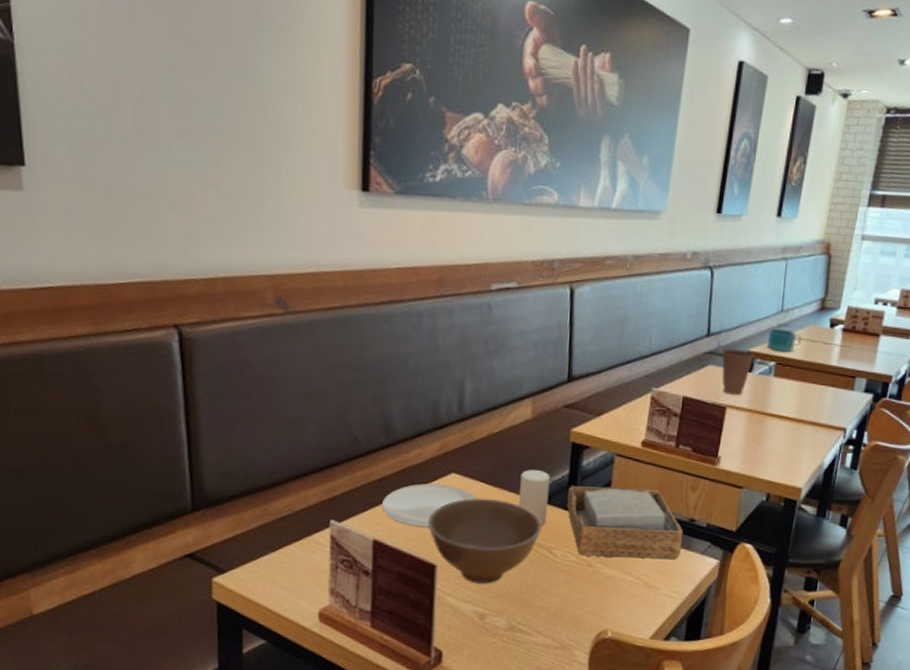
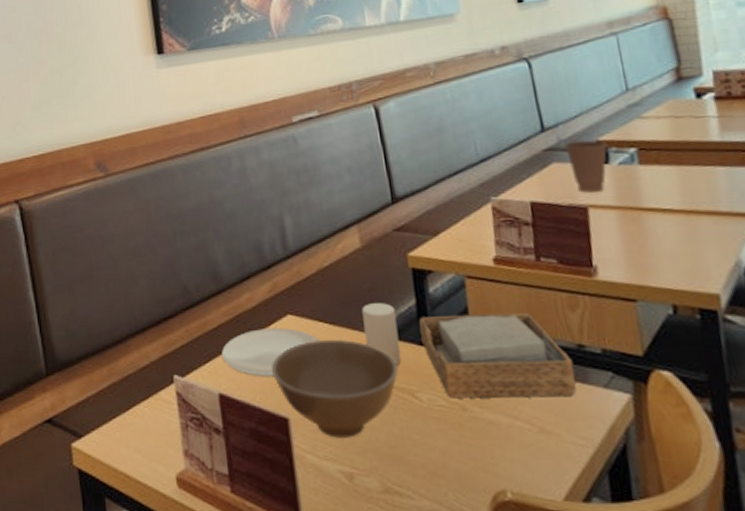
cup: present [767,328,802,353] -> none [617,109,664,137]

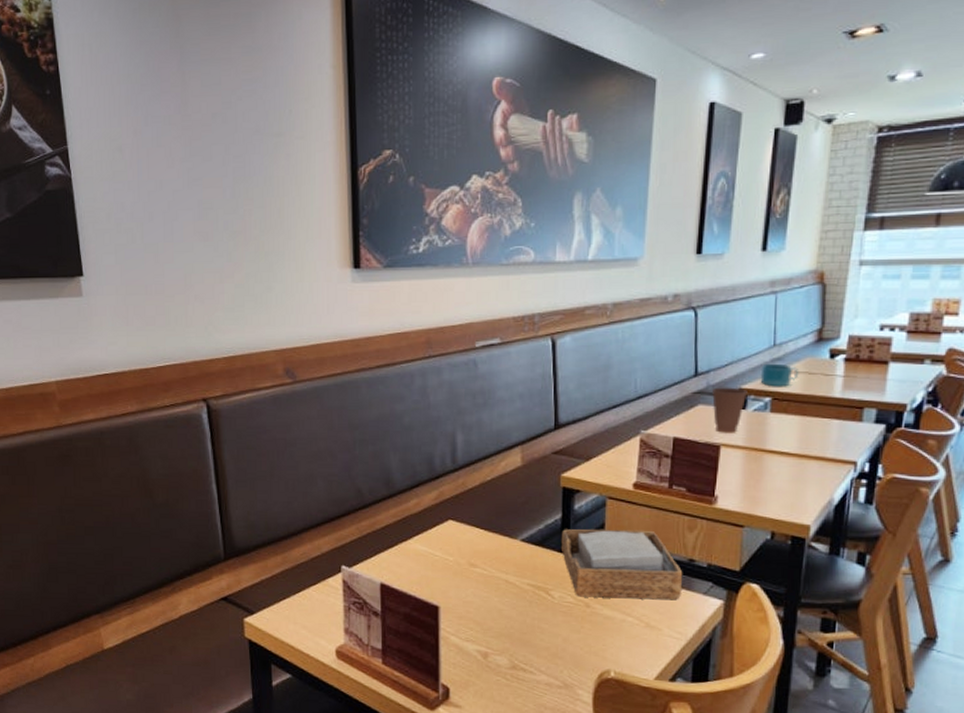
plate: present [222,328,319,378] -> none [387,530,474,572]
bowl: present [271,339,399,438] -> none [429,543,538,624]
cup: present [362,303,402,366] -> none [514,515,543,568]
cup: none [617,109,664,137] -> present [760,363,799,387]

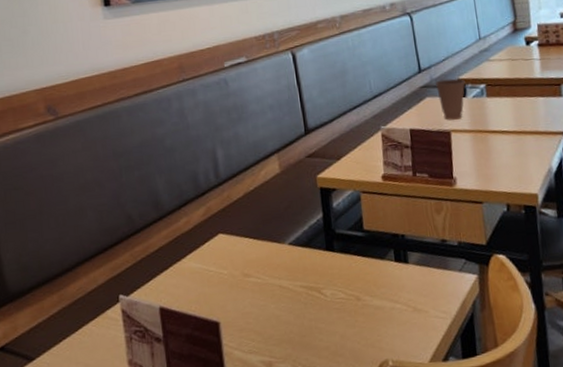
napkin holder: present [560,528,683,601] -> none [324,217,440,292]
cup: present [760,363,799,387] -> none [472,54,504,75]

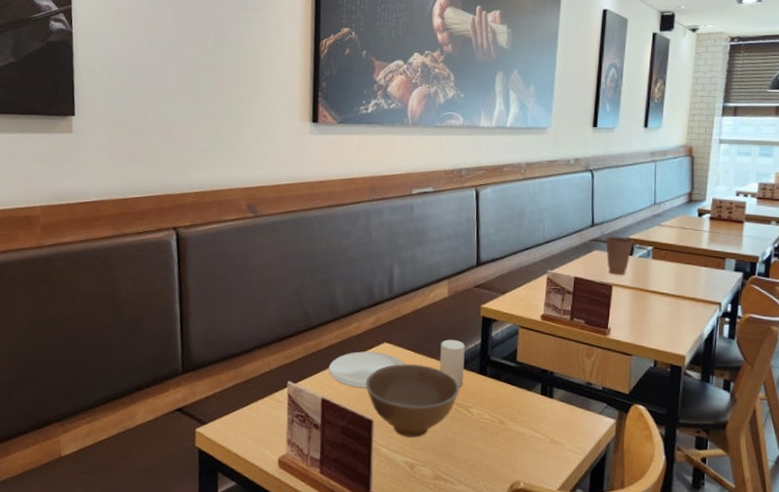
plate: none [162,245,245,290] -> present [329,351,405,389]
bowl: none [204,251,309,334] -> present [365,363,460,438]
cup: none [280,218,311,269] -> present [440,340,465,387]

